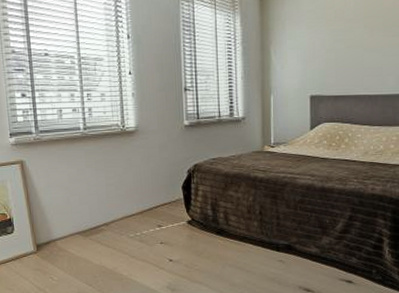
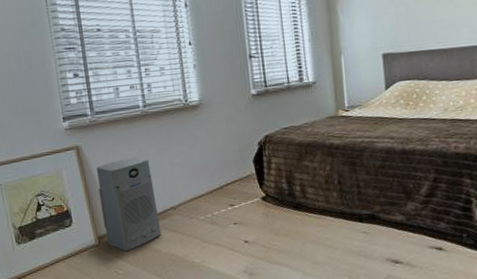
air purifier: none [38,174,94,260] -> present [97,157,162,252]

